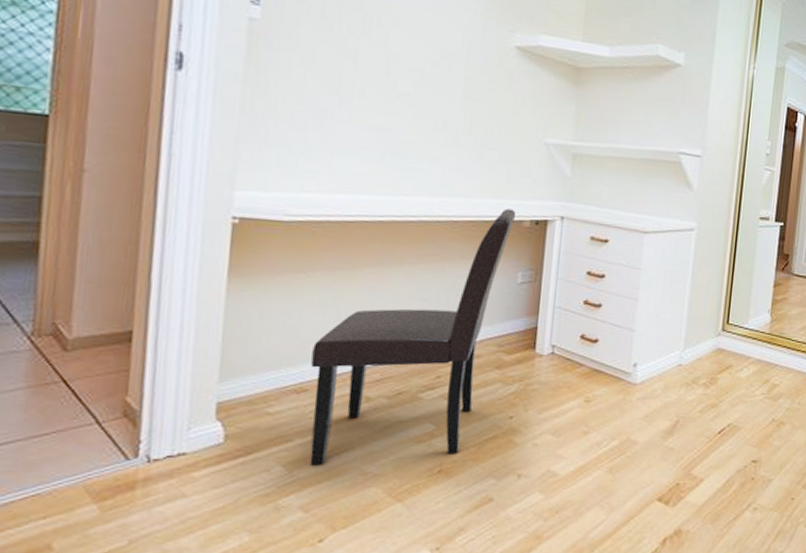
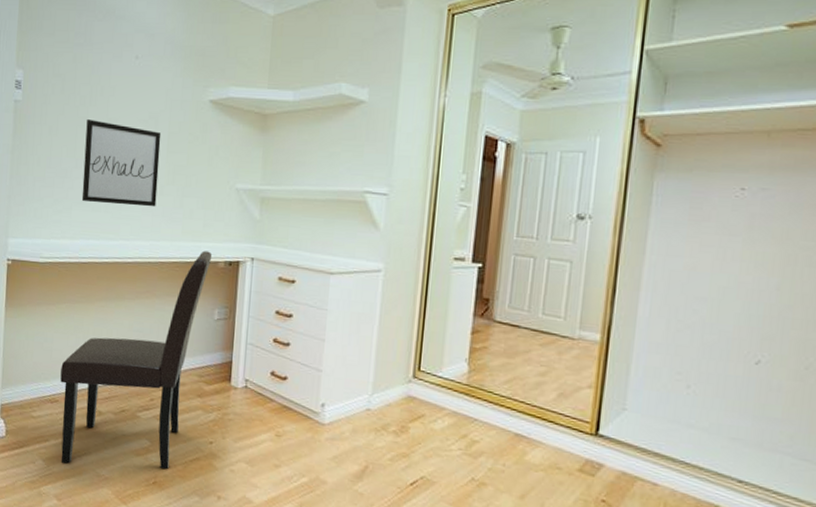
wall art: none [347,52,457,159] -> present [81,119,161,207]

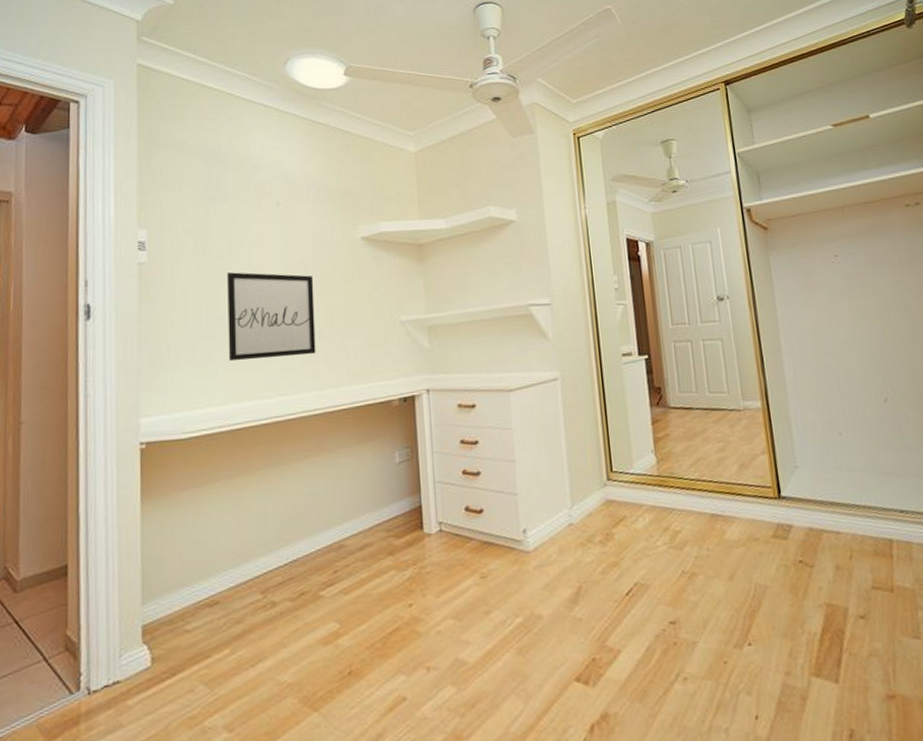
chair: present [60,250,213,469] -> none [219,390,385,681]

